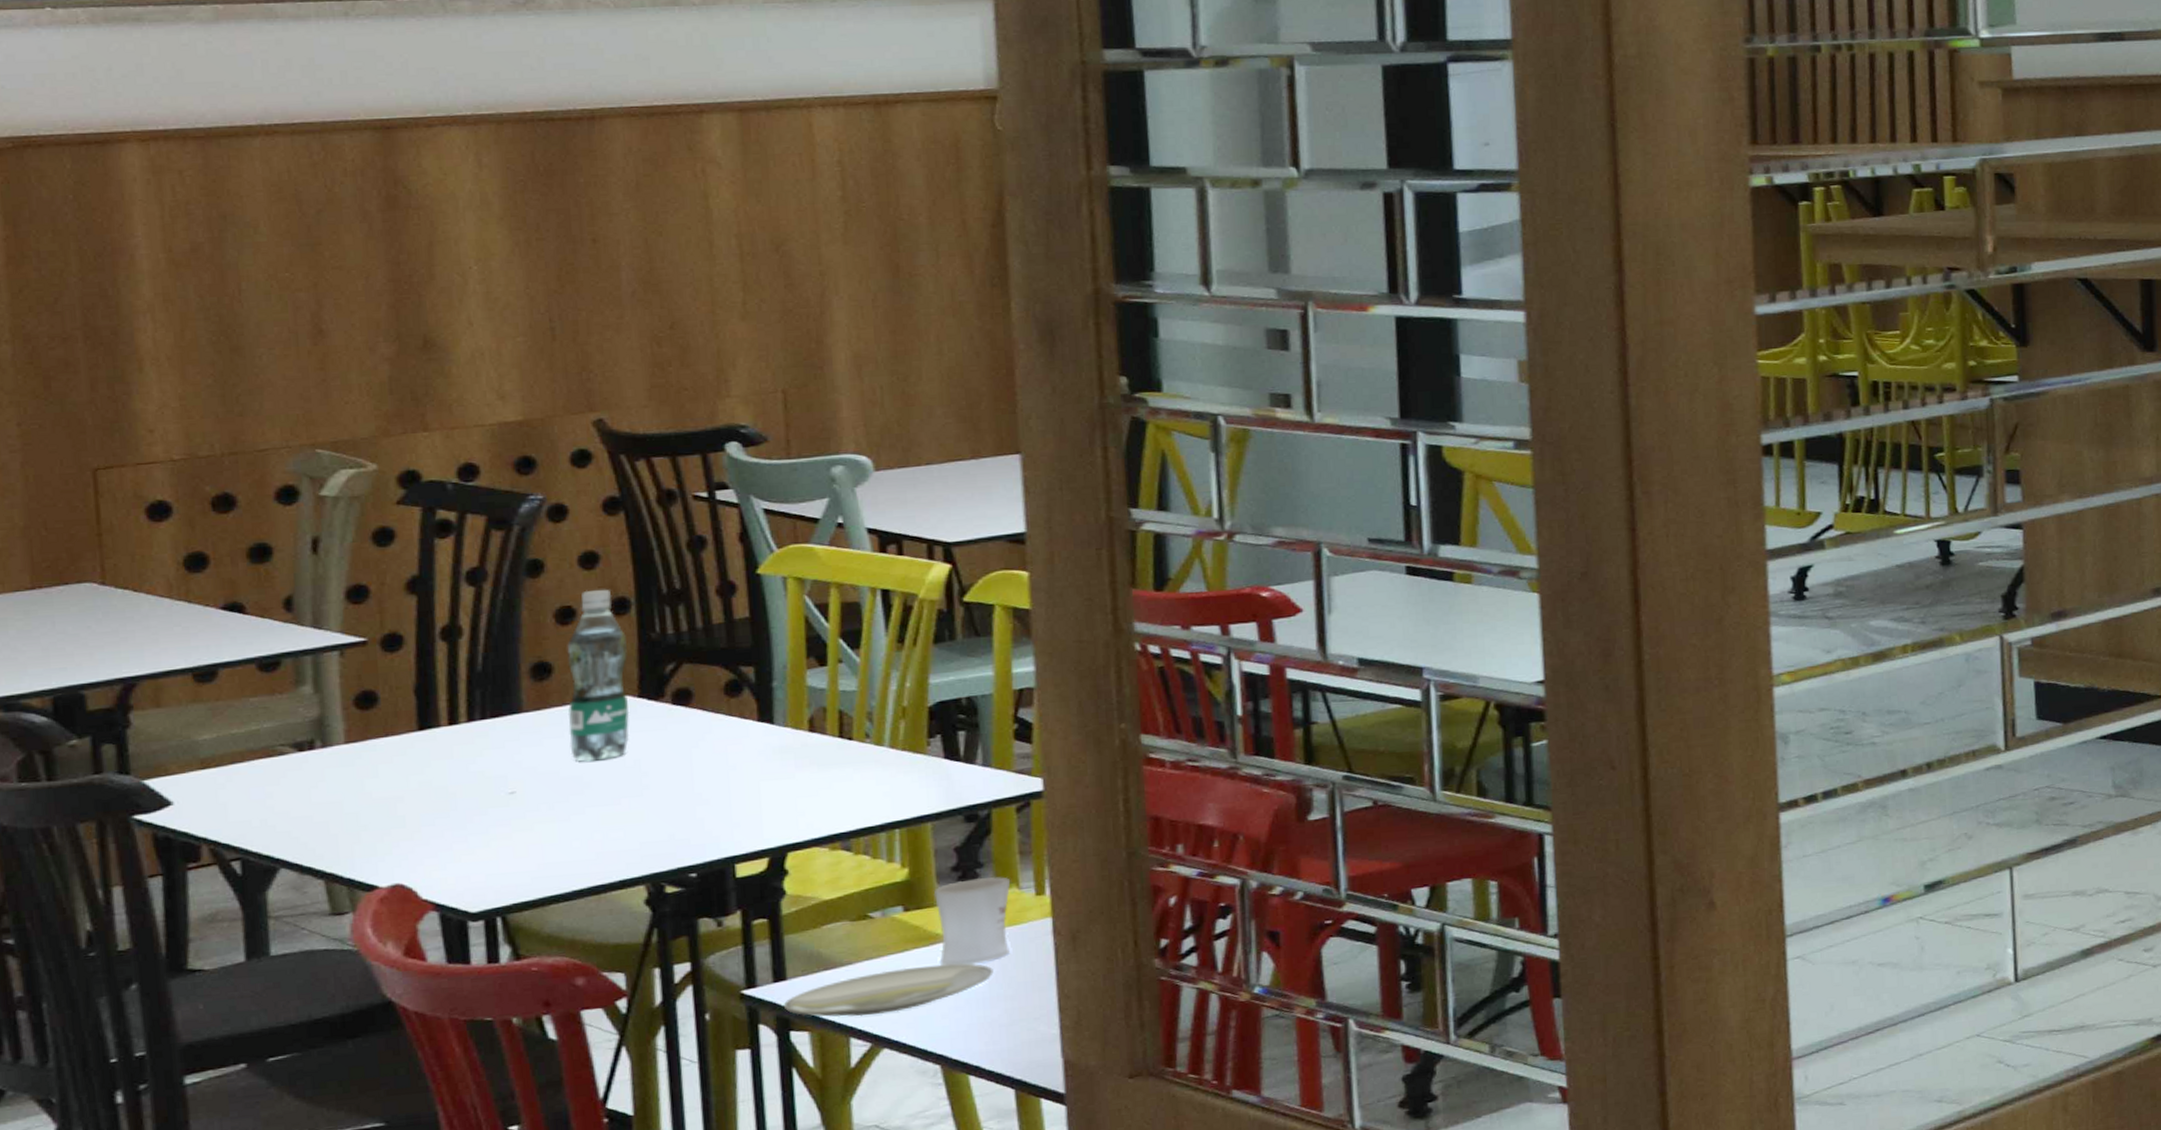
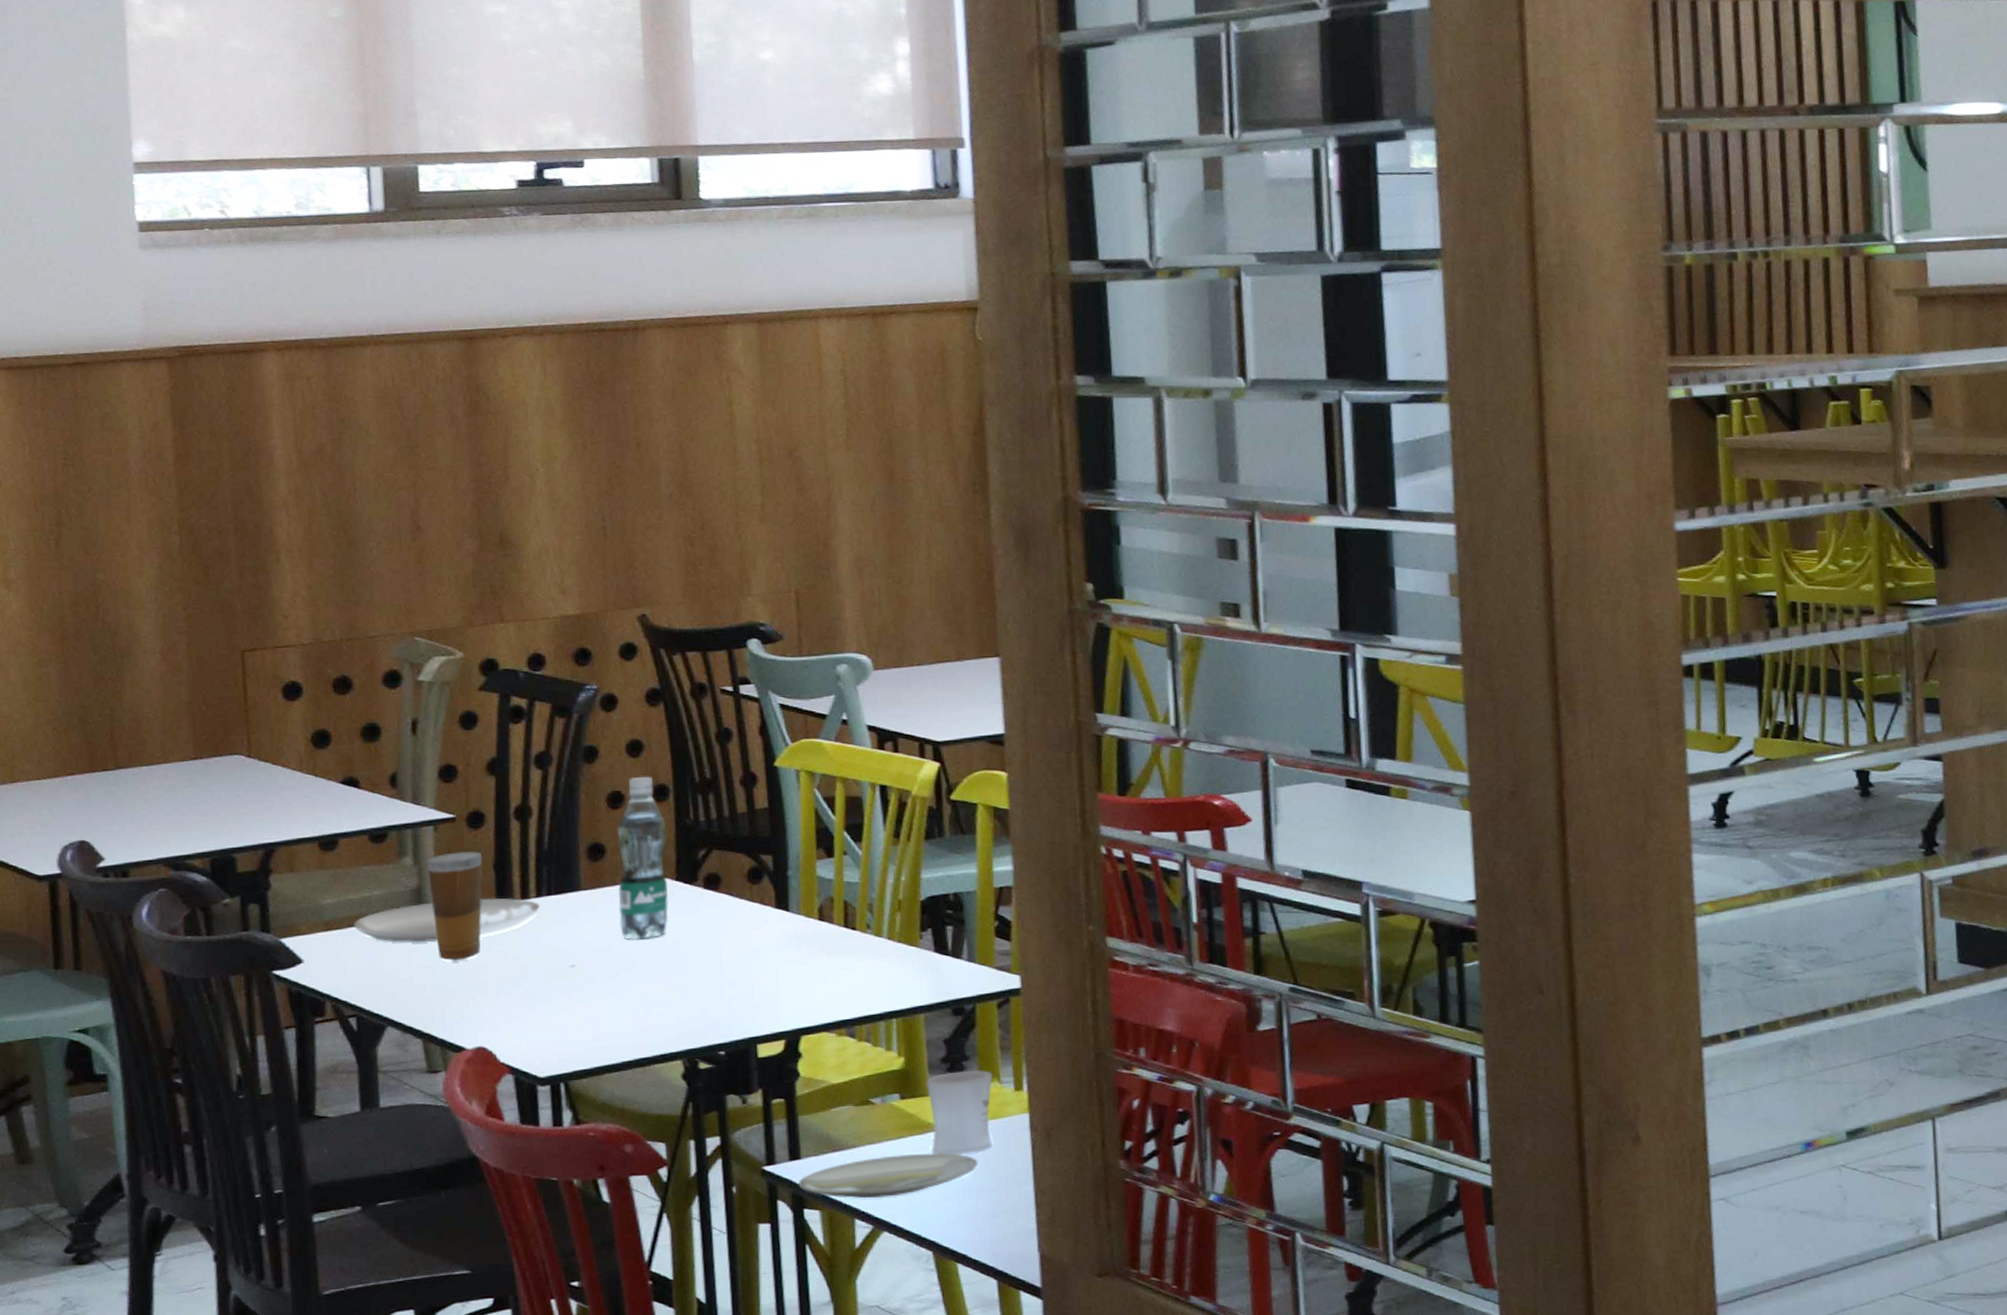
plate: none [237,724,472,778] -> present [353,898,540,943]
beverage cup: none [331,676,401,795] -> present [427,851,483,962]

